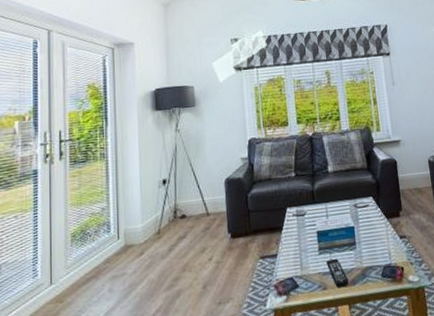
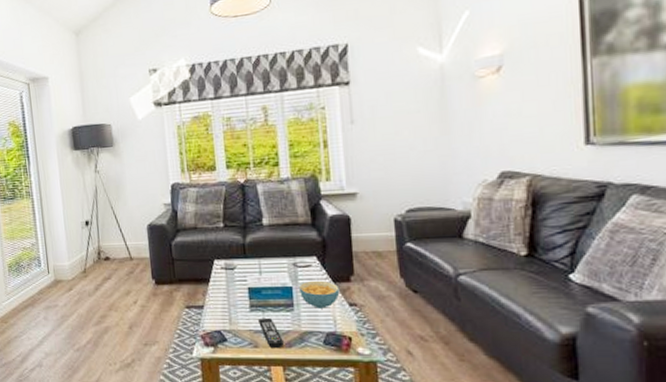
cereal bowl: none [359,218,393,244] -> present [298,280,340,309]

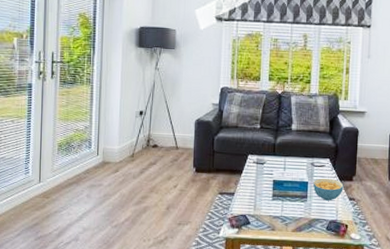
remote control: present [258,317,284,349] -> none [278,206,296,232]

